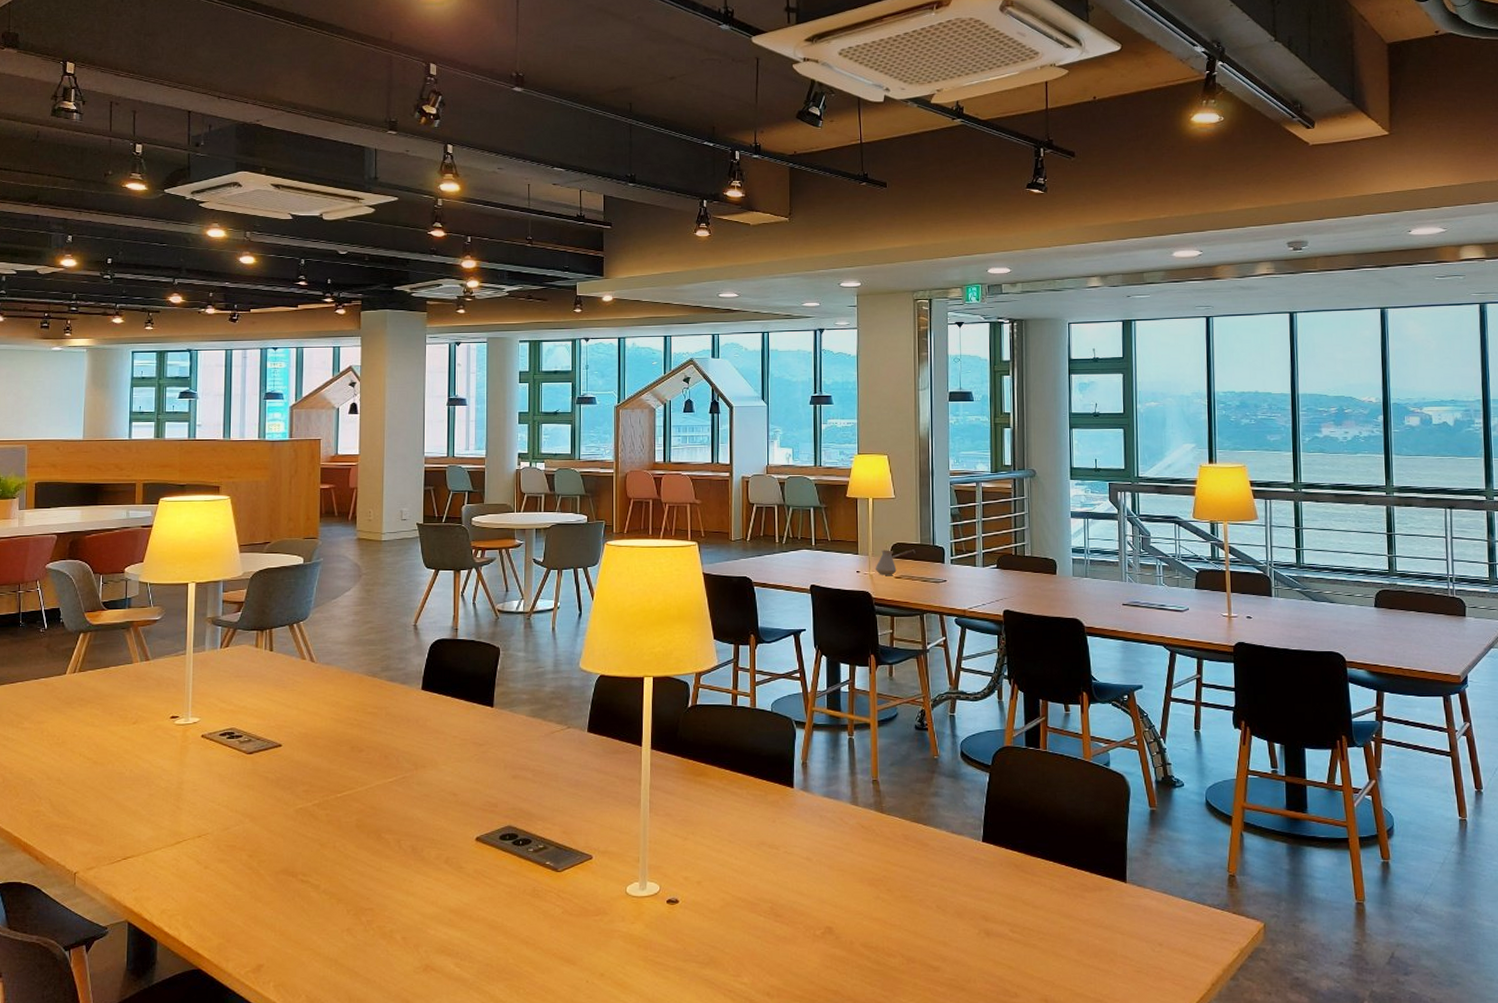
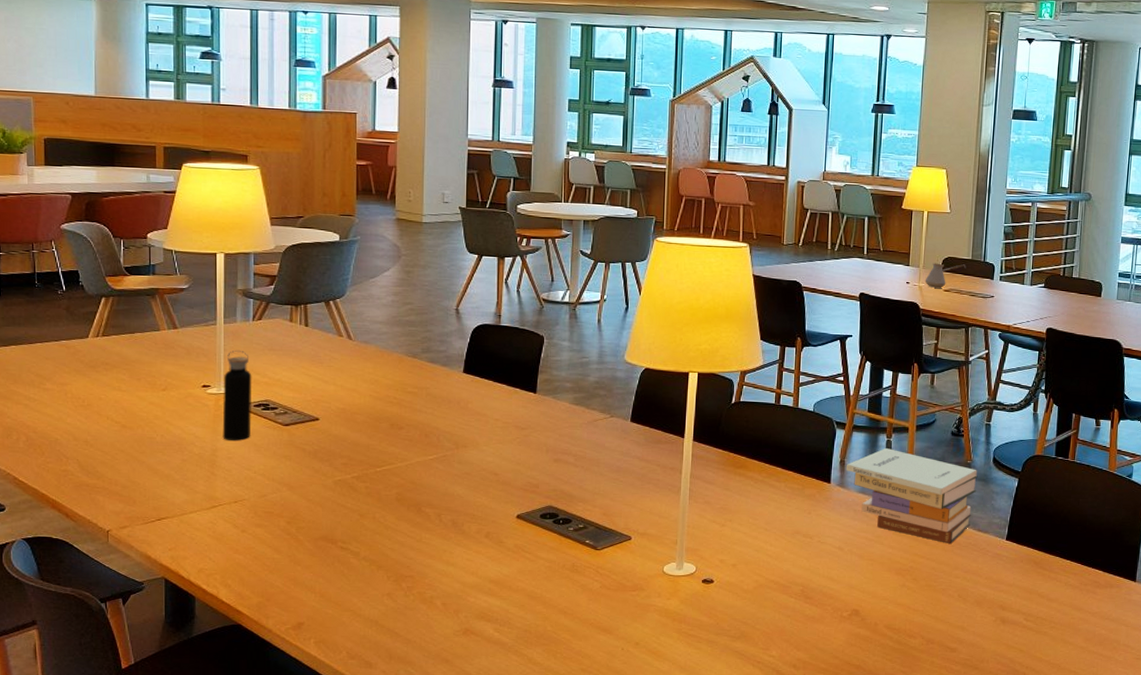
water bottle: none [189,678,219,772] -> present [222,350,252,440]
books: none [808,746,947,848] -> present [845,447,978,544]

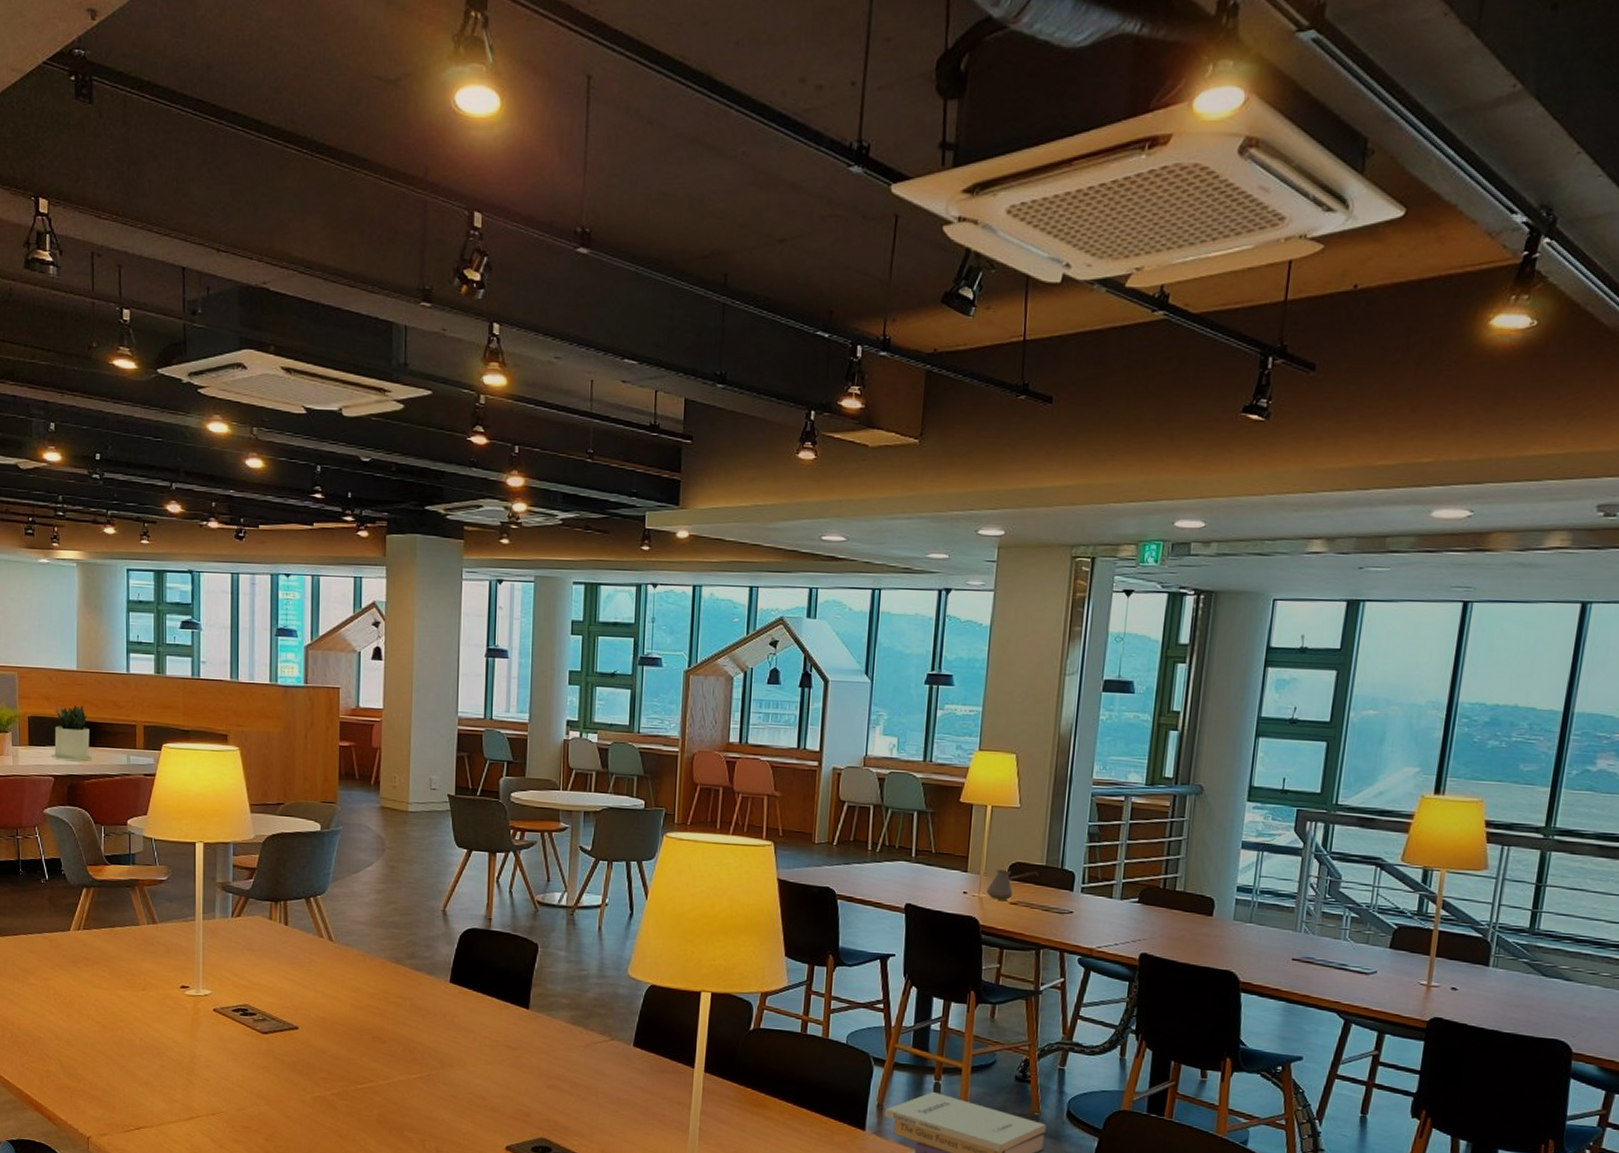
planter: none [68,127,111,181] -> present [51,704,92,762]
water bottle: present [222,350,252,440] -> none [200,948,231,1047]

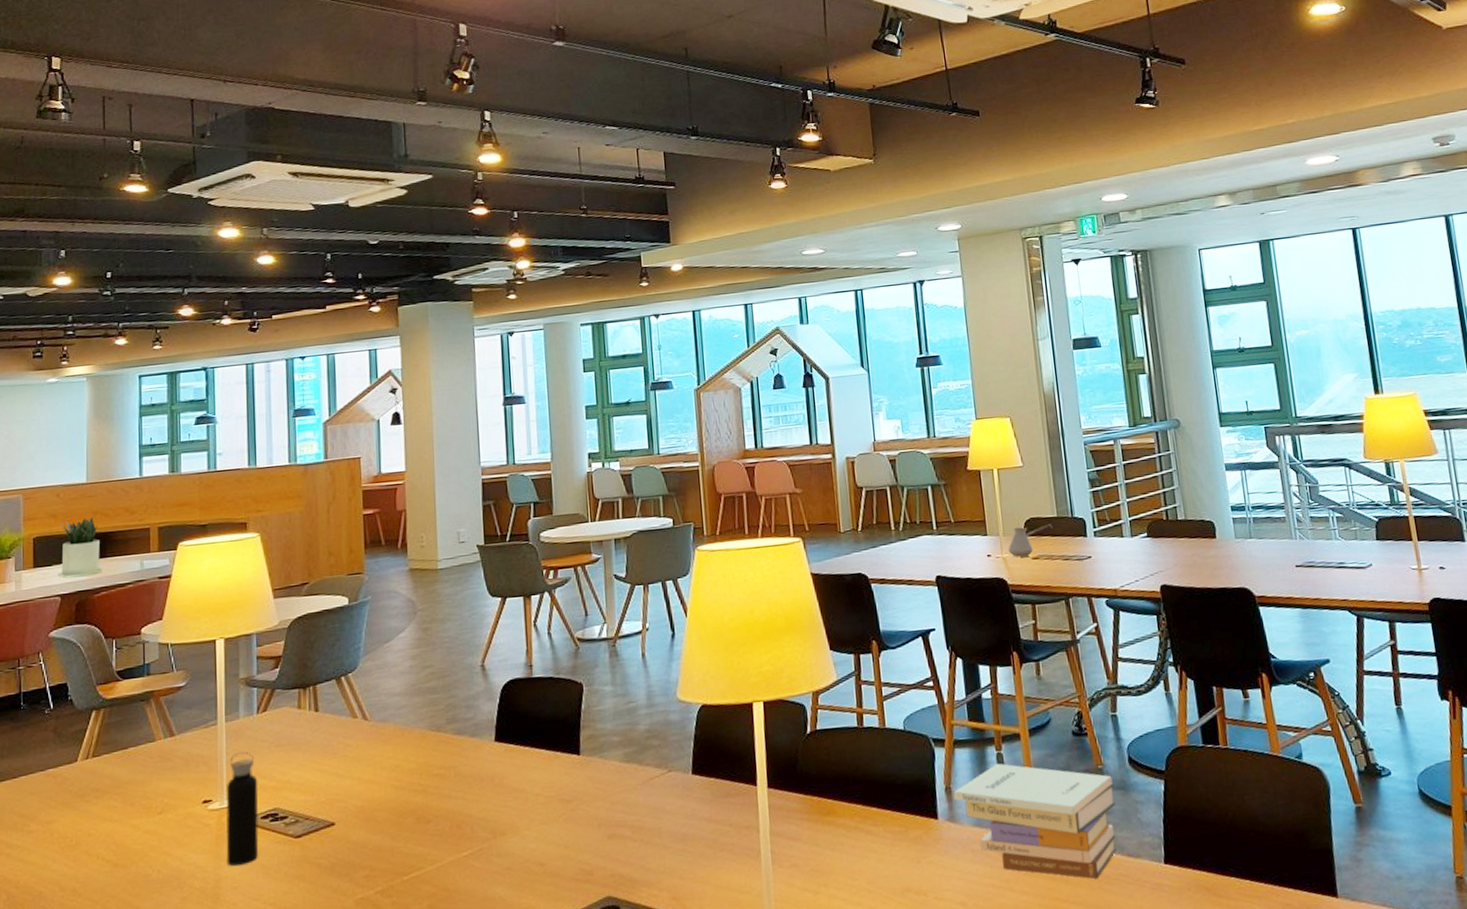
water bottle: none [200,948,231,1047] -> present [225,751,259,866]

